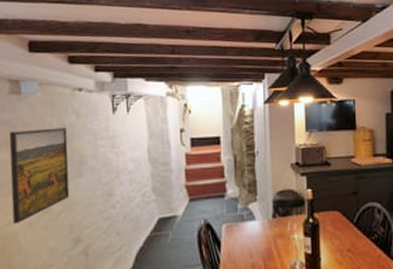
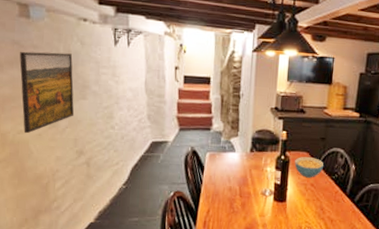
cereal bowl: none [325,217,360,242] -> present [294,157,324,178]

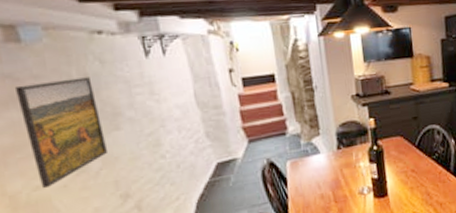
cereal bowl: present [294,157,324,178] -> none [389,140,422,164]

